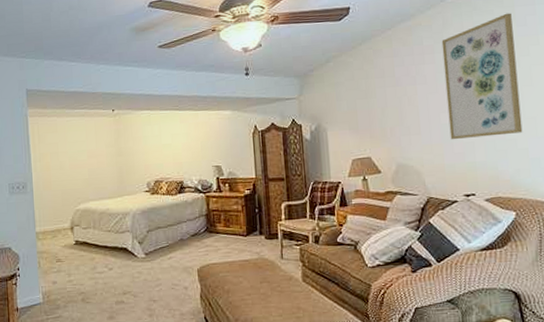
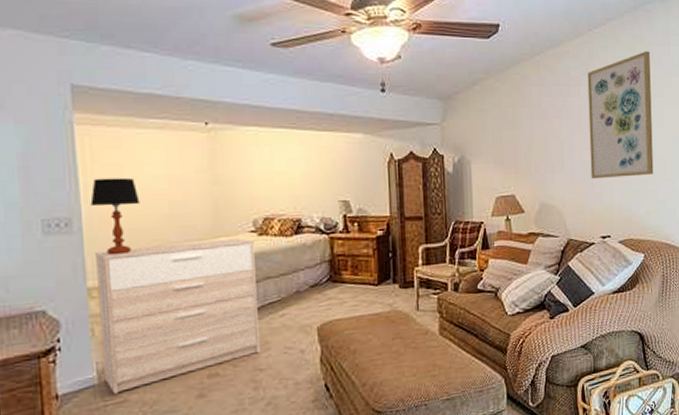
table lamp: none [38,153,69,209] -> present [90,177,140,255]
sideboard: none [40,196,154,311] -> present [94,238,260,394]

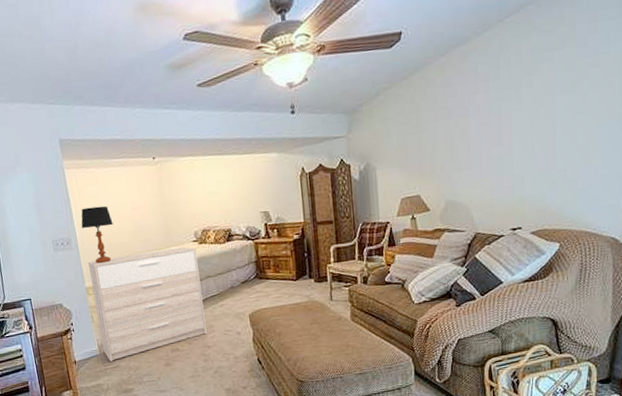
wall art: present [587,51,654,180] -> none [497,31,573,174]

